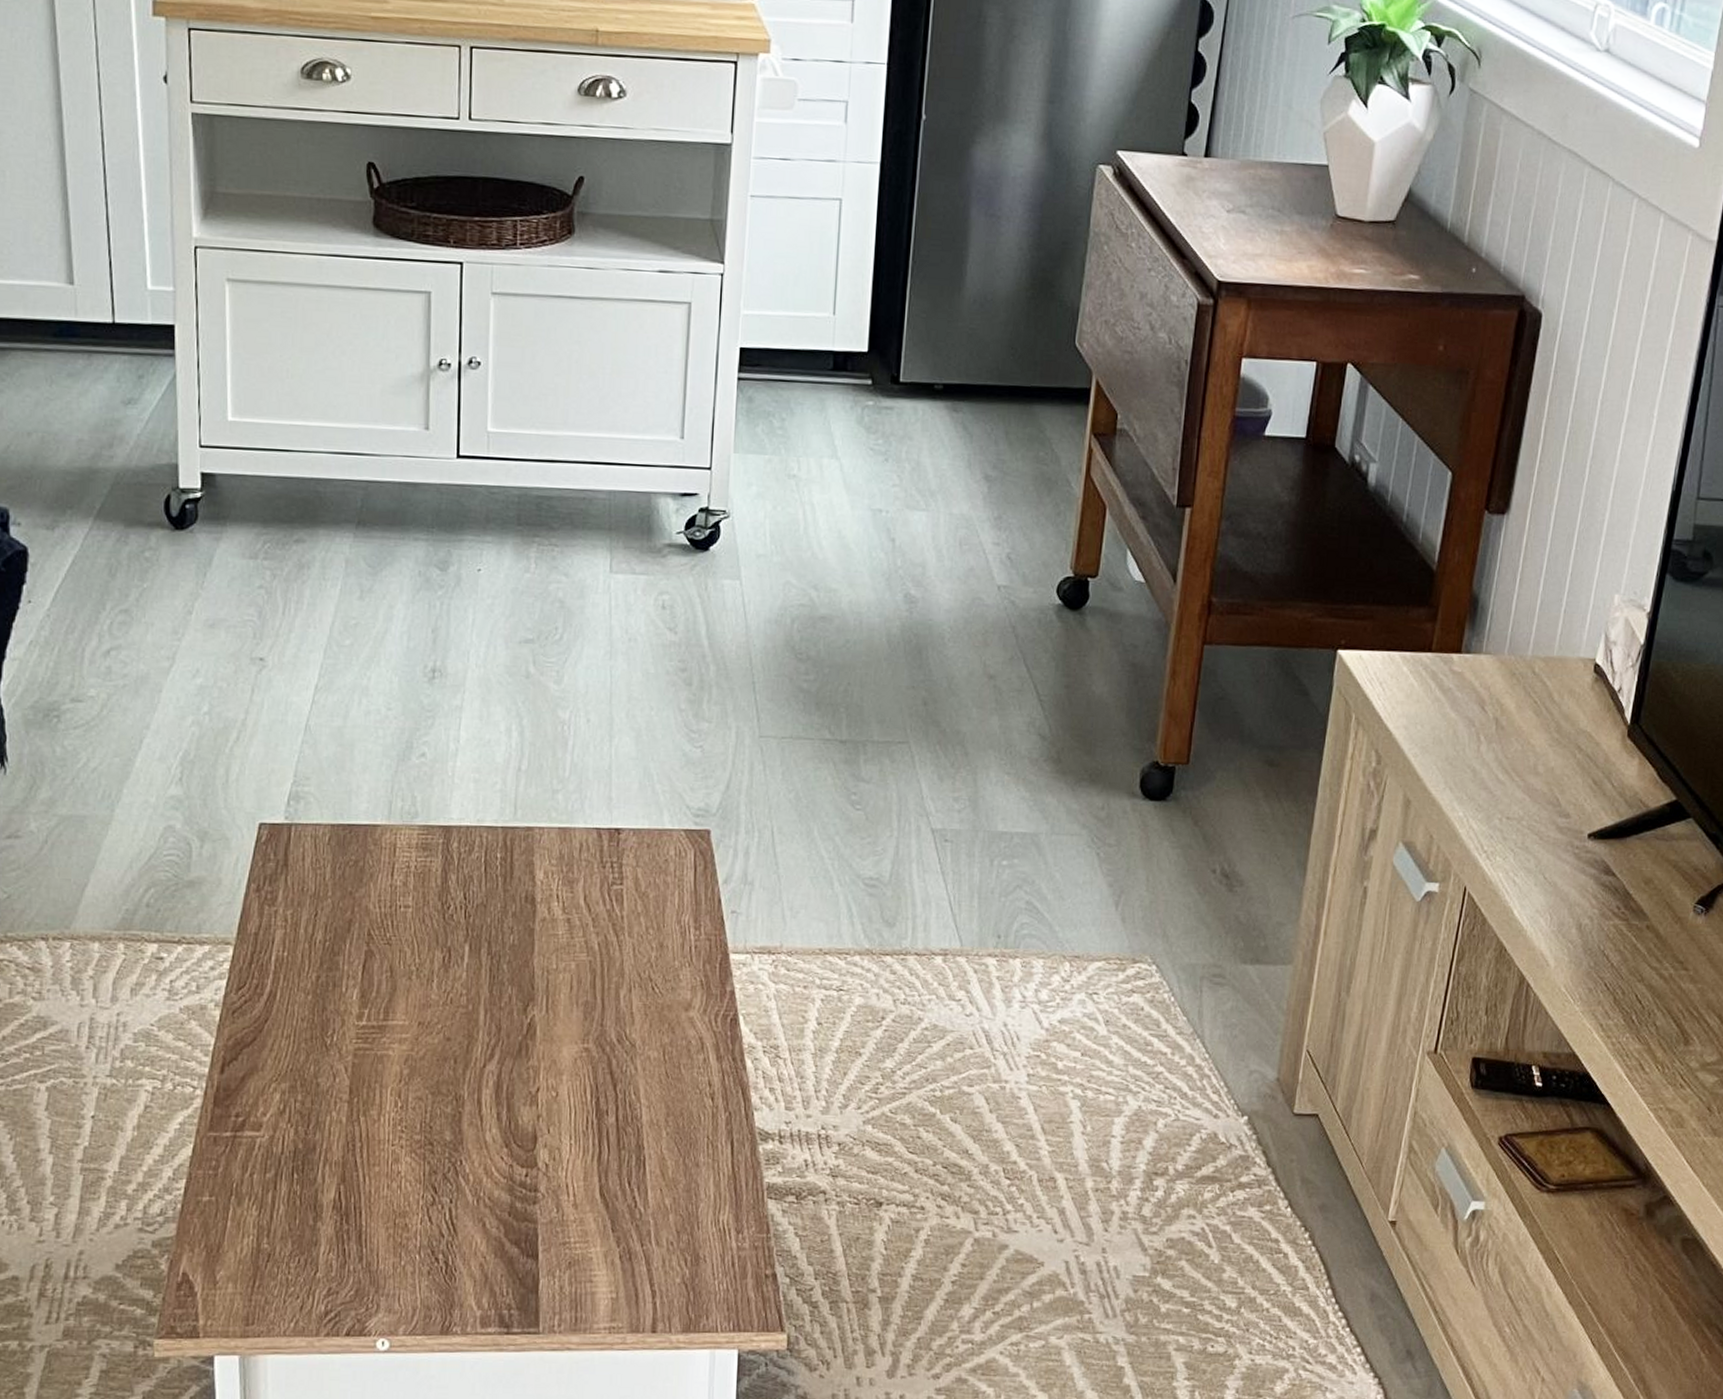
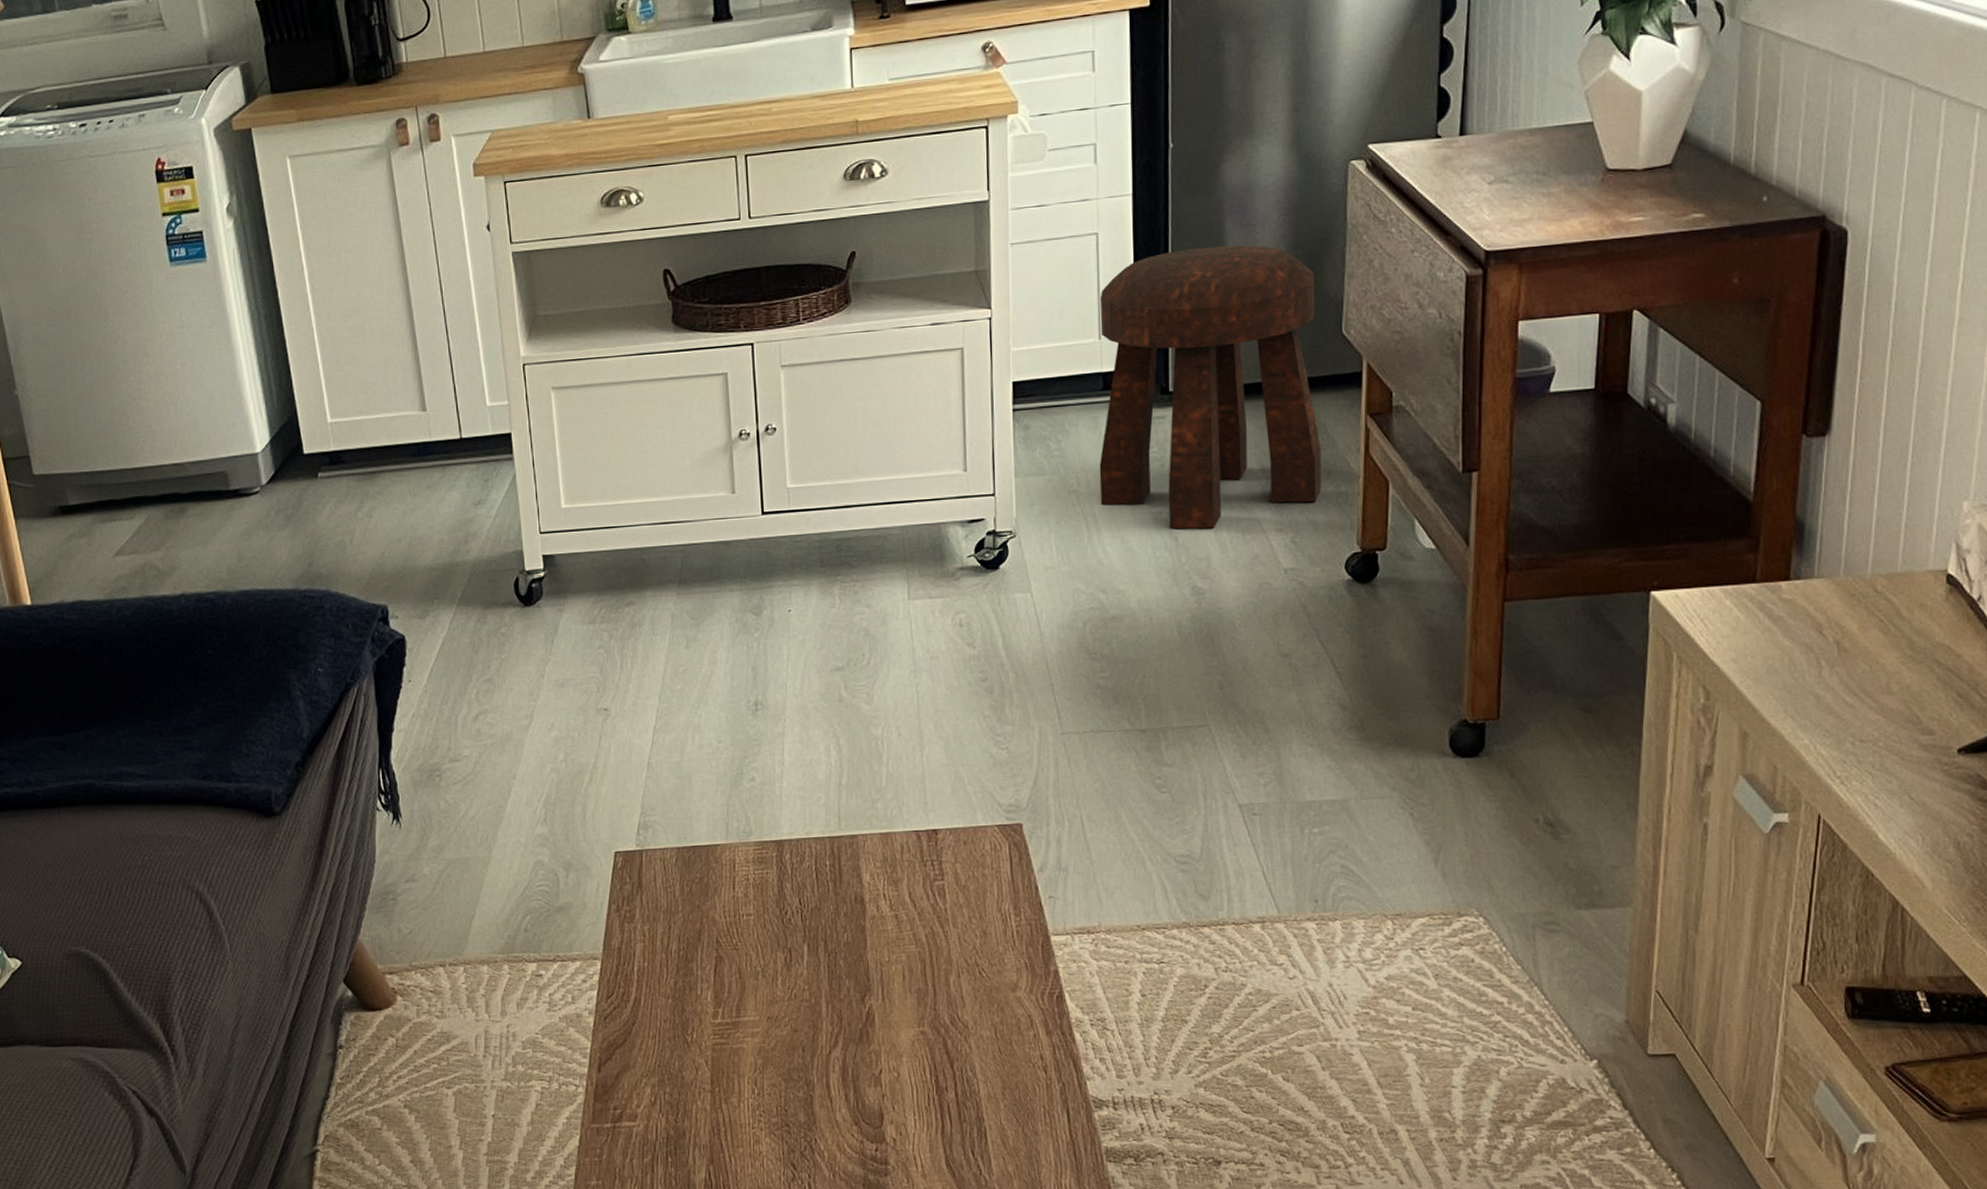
stool: none [820,231,1054,534] -> present [1099,245,1322,529]

